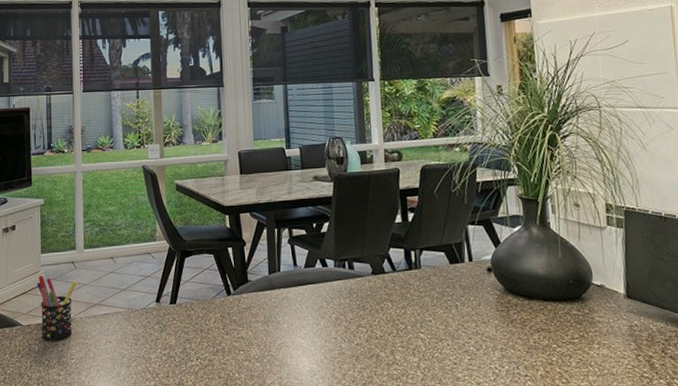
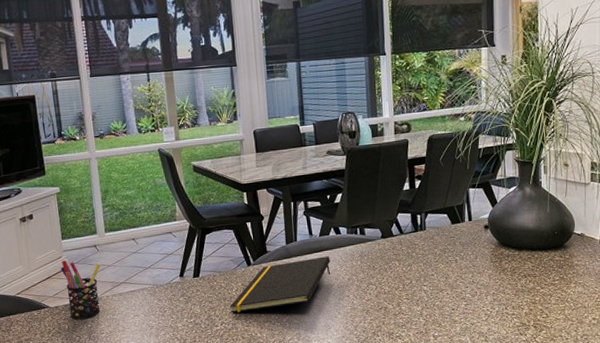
notepad: none [206,291,317,348] -> present [229,256,331,313]

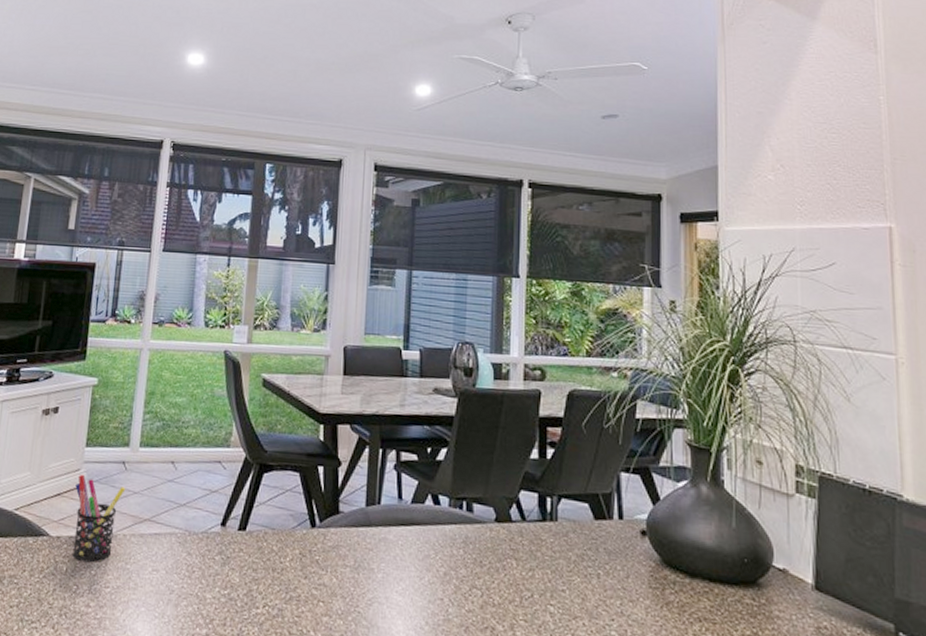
notepad: present [229,256,331,313] -> none [278,532,422,598]

